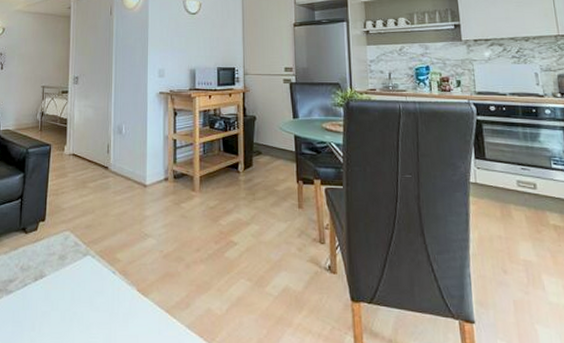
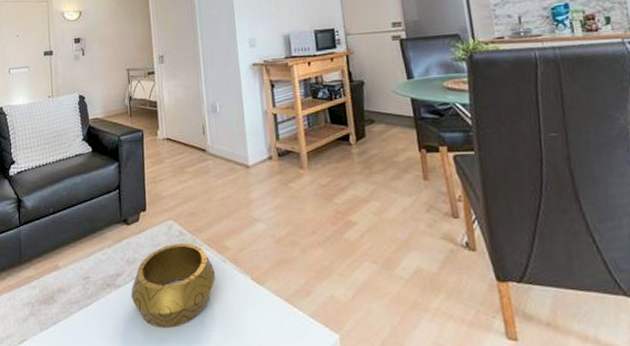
decorative bowl: none [21,253,104,334] -> present [131,242,215,328]

